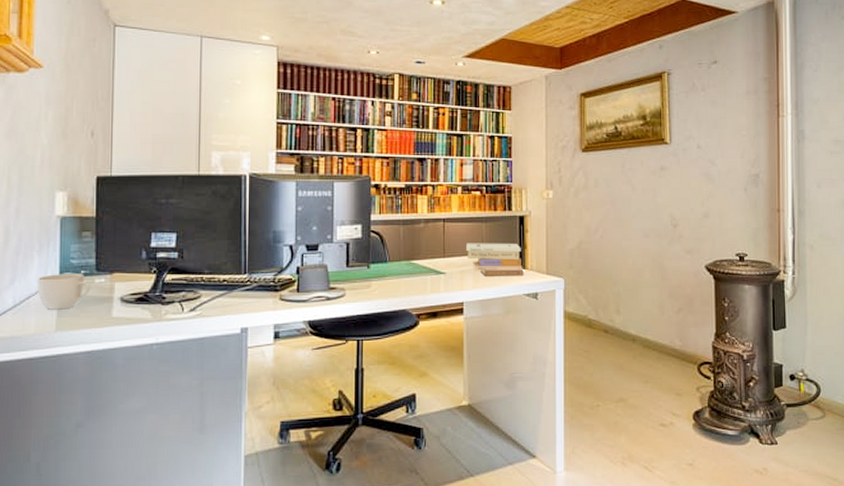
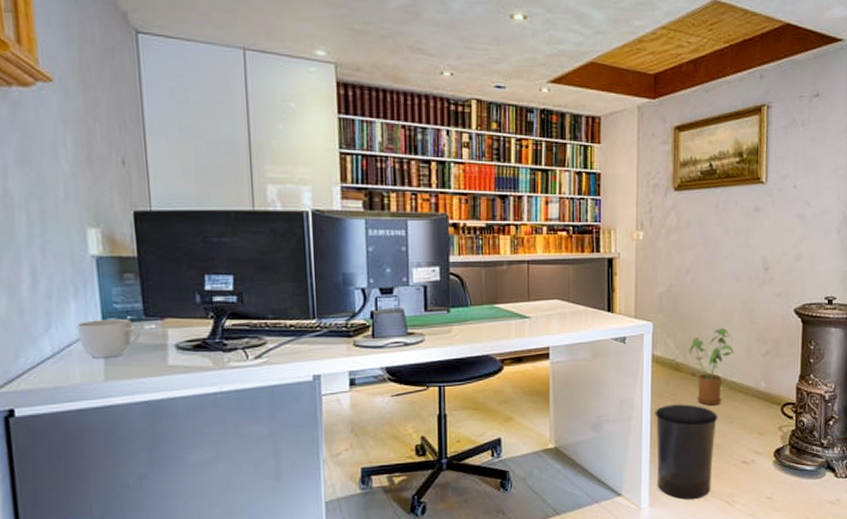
books: present [465,243,524,276] -> none [551,286,612,320]
waste bin: none [568,361,633,464] -> present [655,403,718,500]
house plant: none [600,284,647,364] -> present [688,327,735,406]

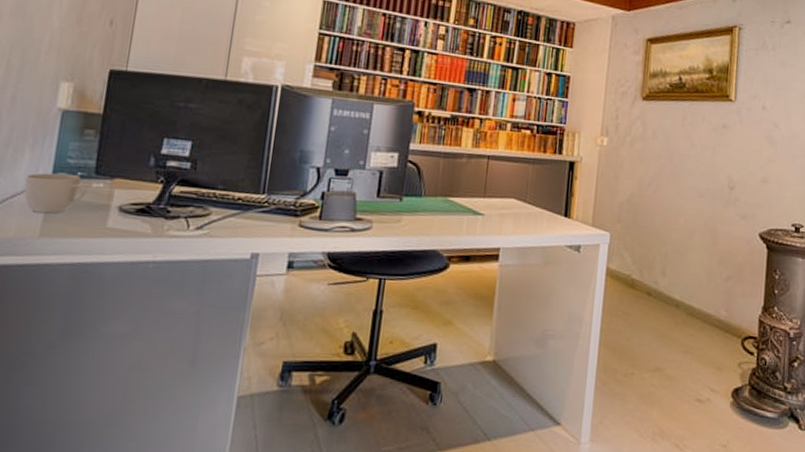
waste bin: present [655,403,718,500] -> none [600,324,673,439]
house plant: present [688,327,735,406] -> none [645,245,695,331]

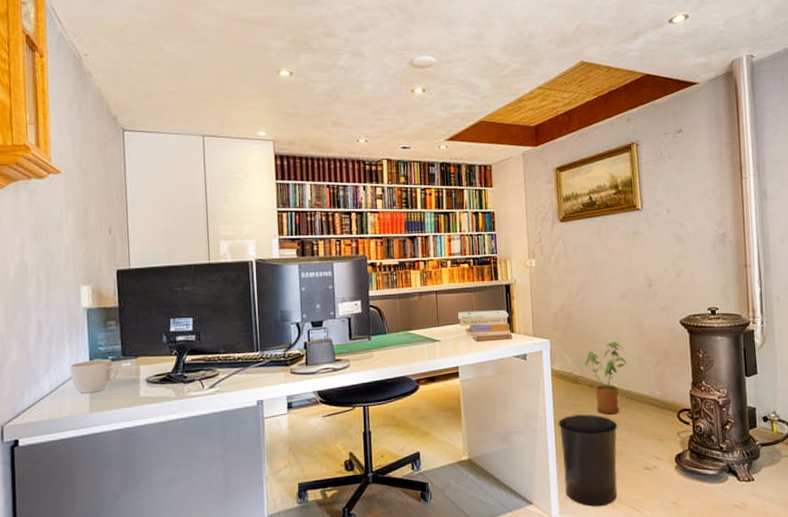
books: none [508,184,568,226] -> present [457,309,513,342]
waste bin: none [600,324,673,439] -> present [558,413,618,507]
house plant: none [645,245,695,331] -> present [584,341,628,415]

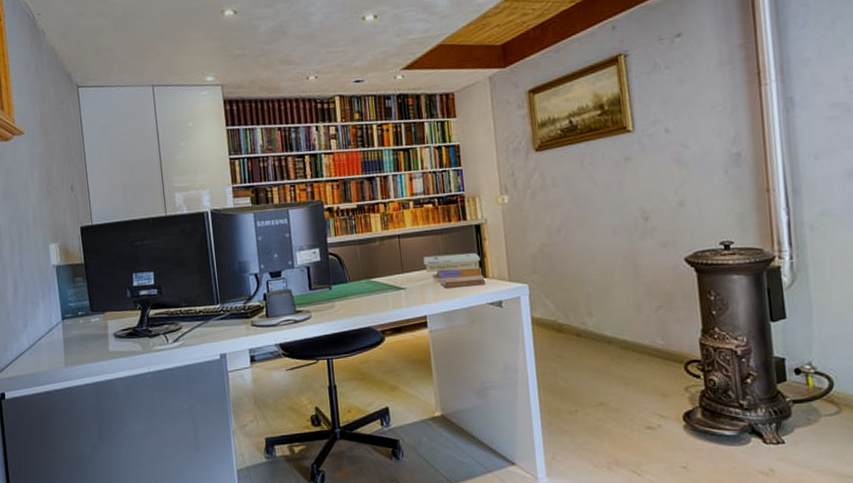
cup: present [69,359,119,394] -> none [44,315,89,349]
waste bin: present [558,413,618,507] -> none [541,366,614,469]
house plant: present [584,341,628,415] -> none [570,284,622,367]

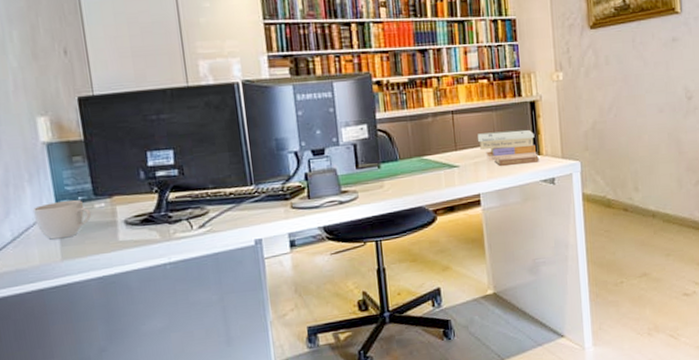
cup: none [44,315,89,349] -> present [32,200,92,240]

